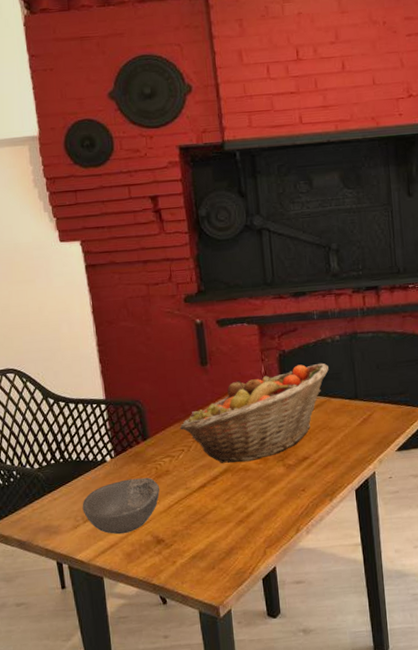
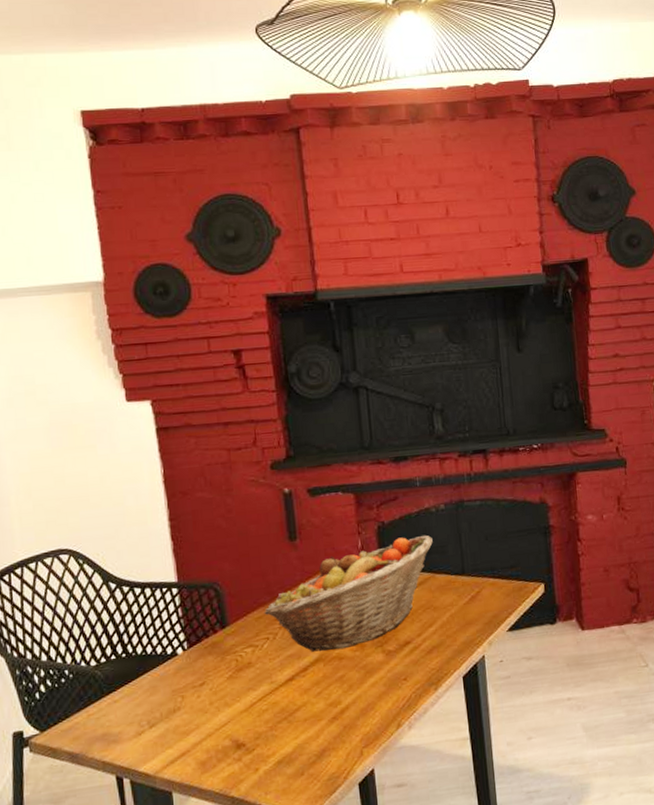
bowl: present [82,477,160,535] -> none [148,671,241,740]

